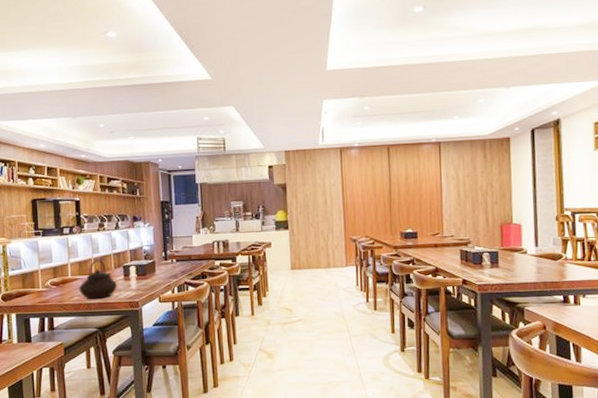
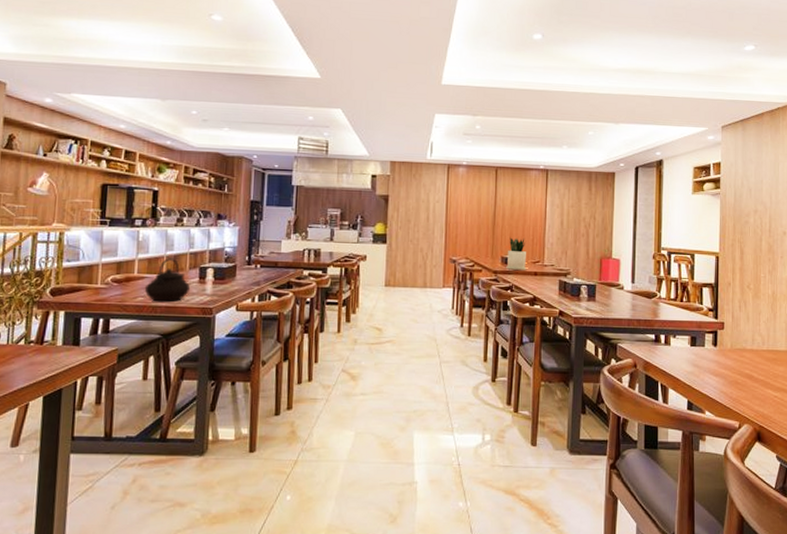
planter: none [405,212,427,245] -> present [505,237,527,271]

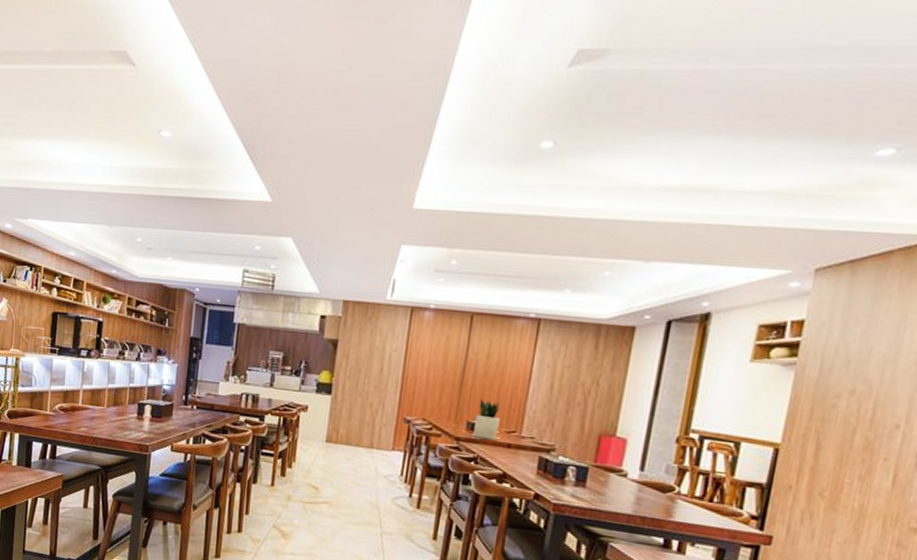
teapot: present [144,258,191,302] -> none [87,390,129,435]

